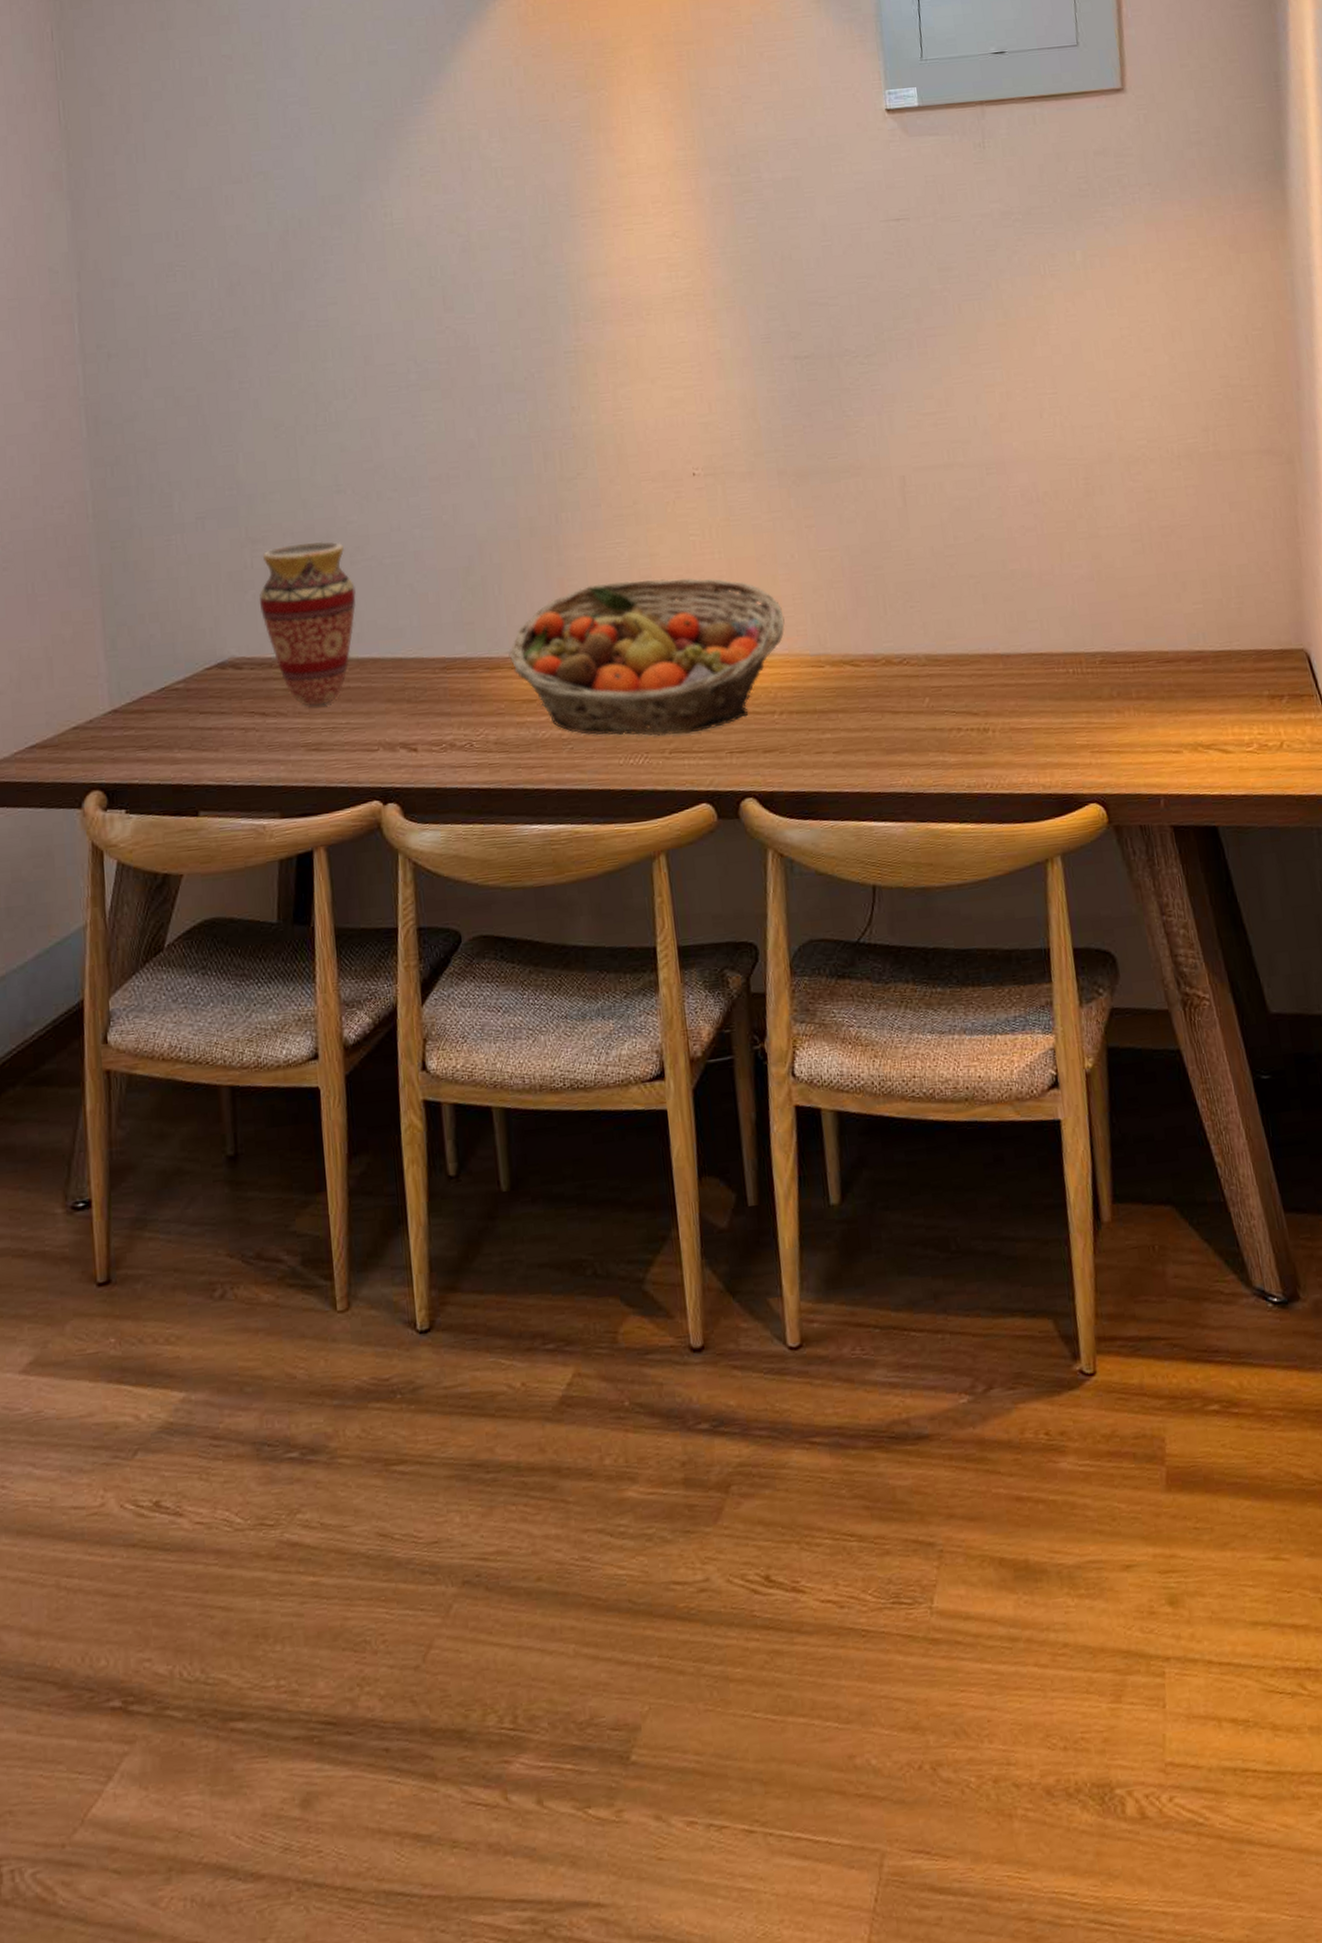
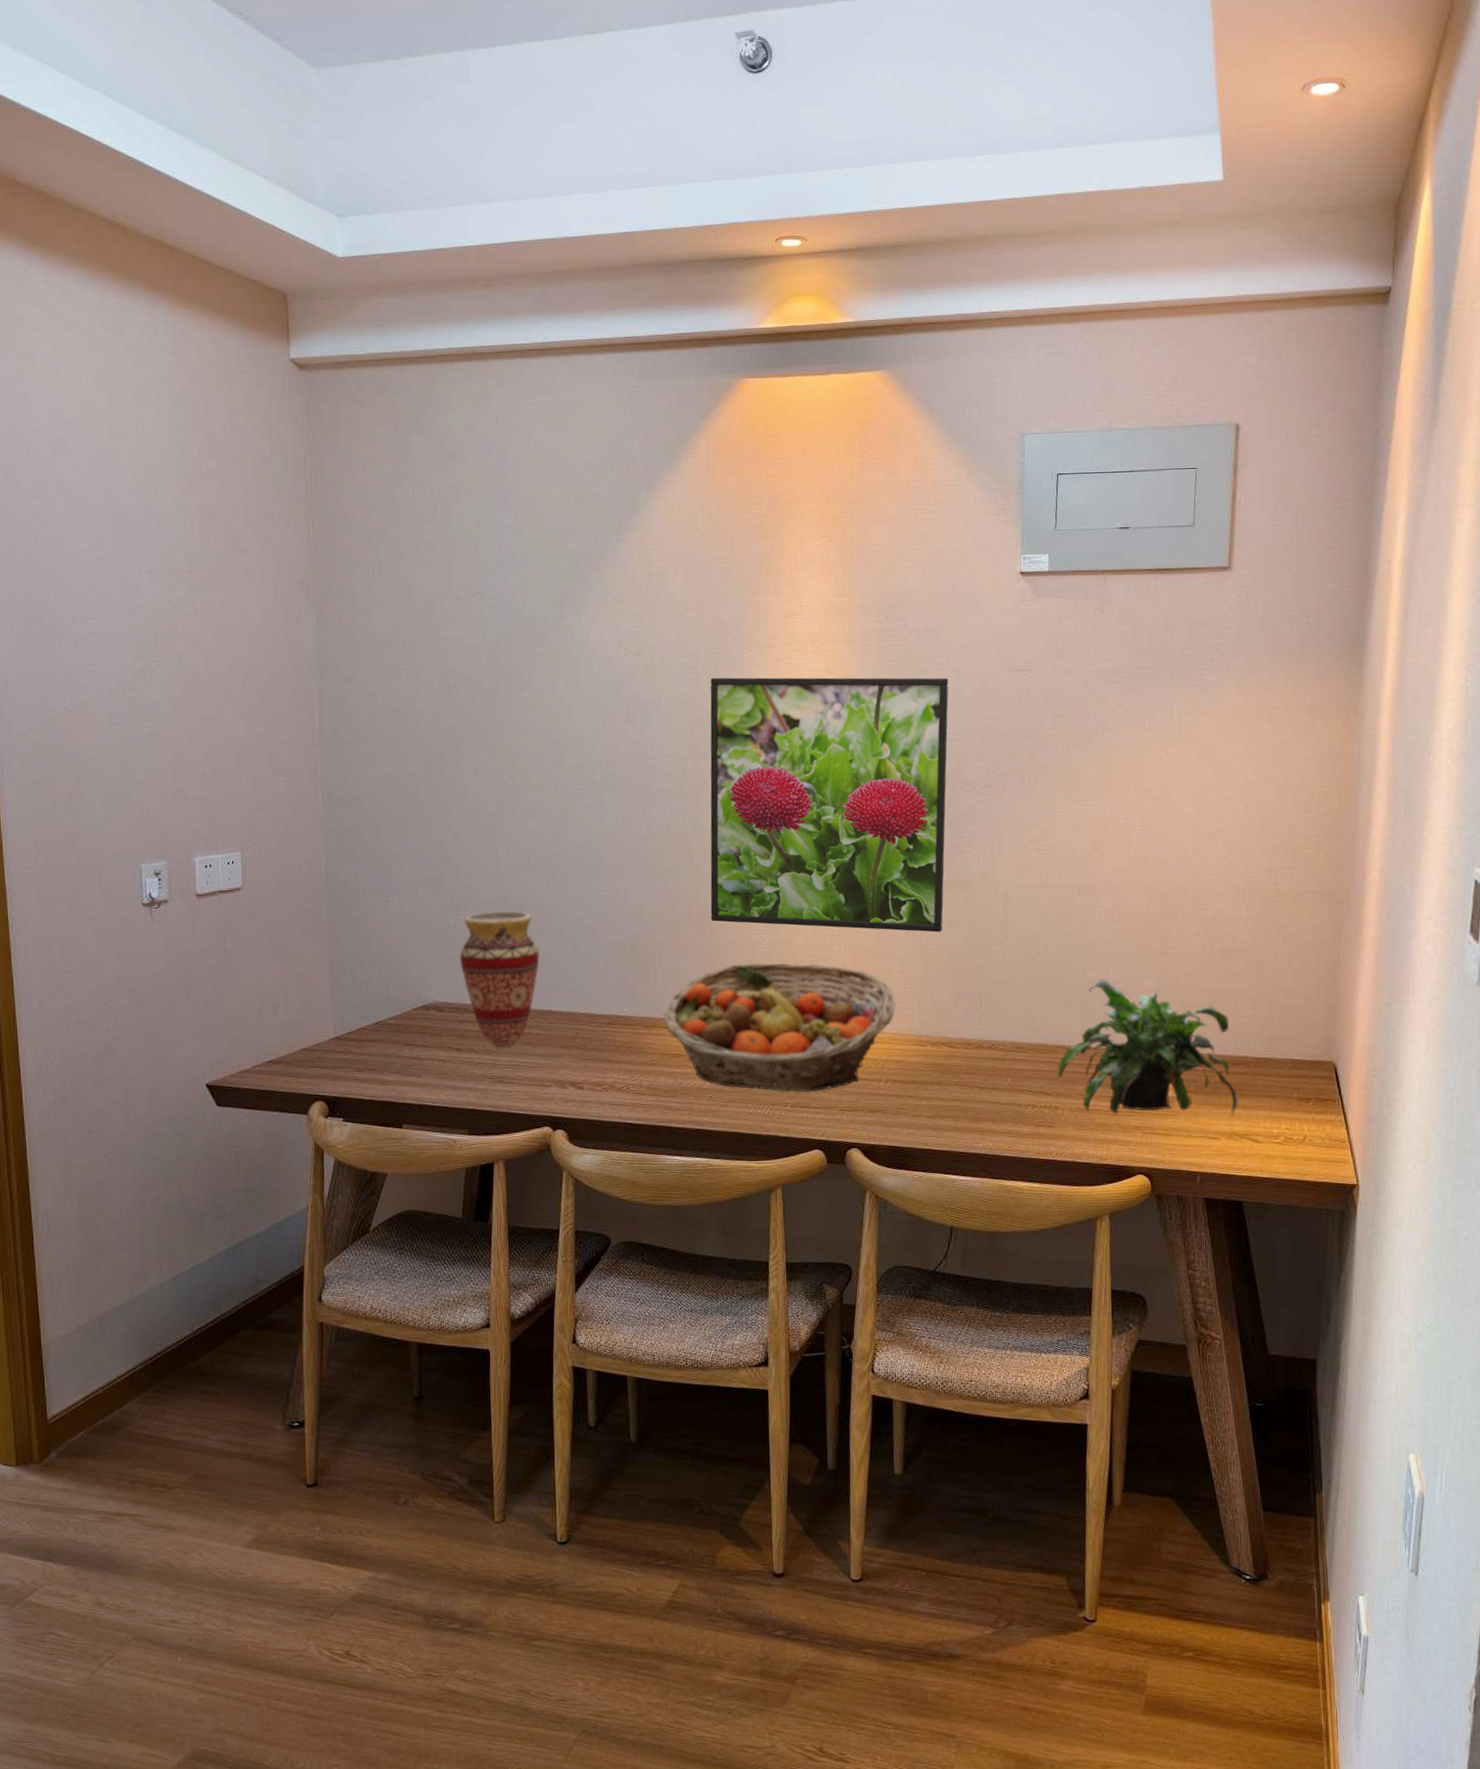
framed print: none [539,234,833,537] -> present [710,677,949,933]
potted plant: none [982,570,1200,733] -> present [1057,978,1239,1118]

